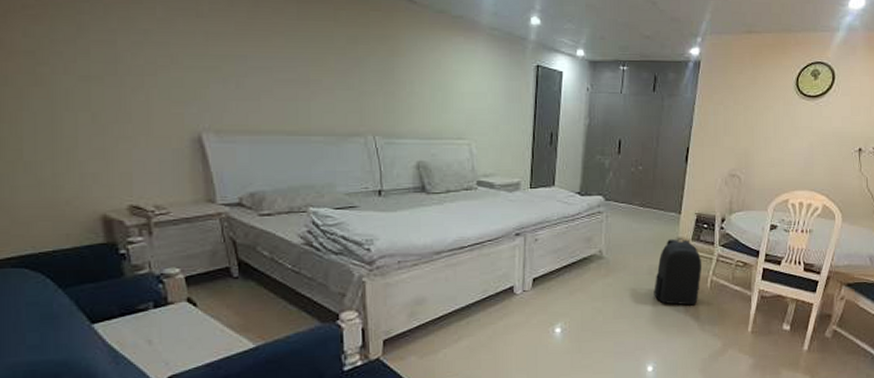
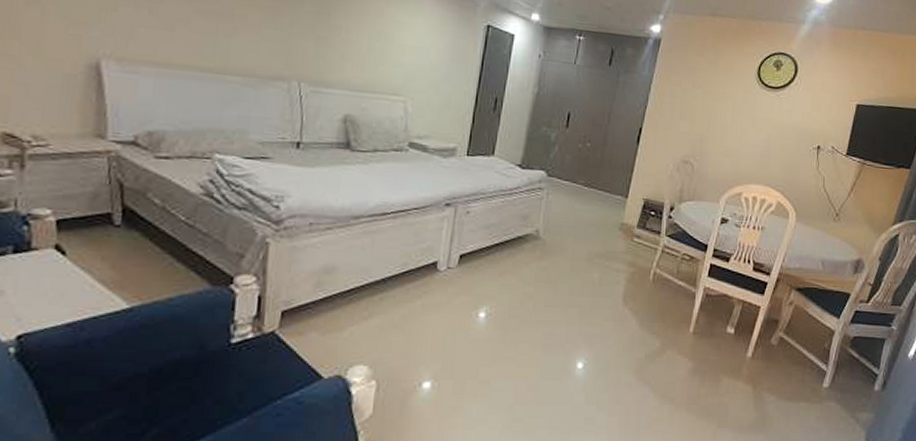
backpack: present [654,238,702,306] -> none [591,224,646,299]

